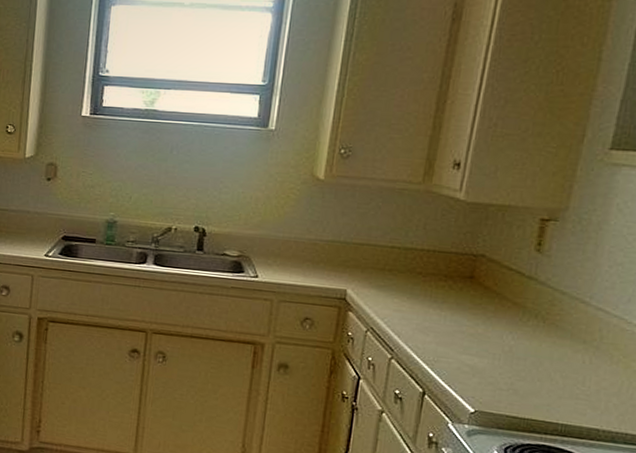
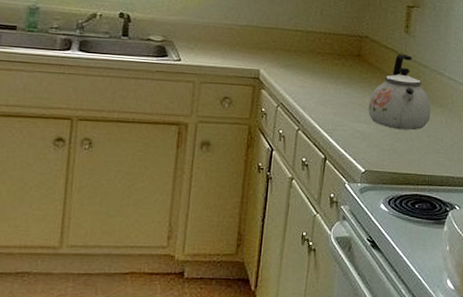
kettle: none [481,277,570,369] -> present [367,54,431,131]

